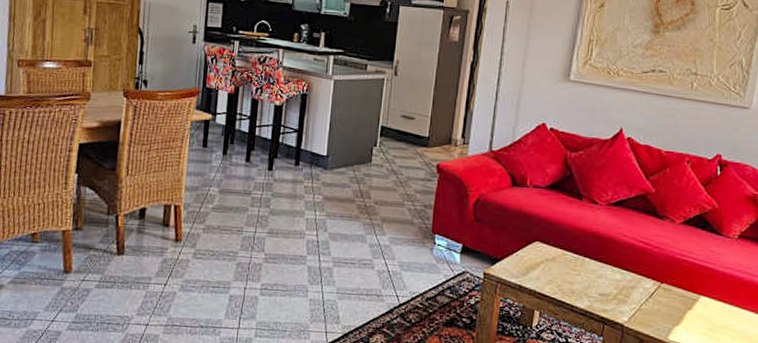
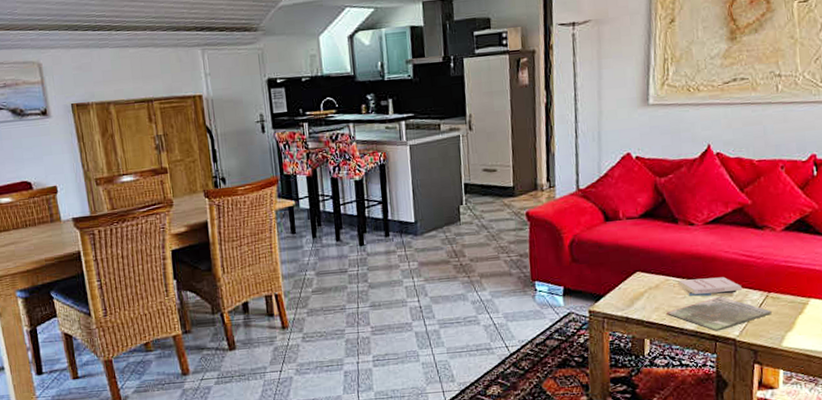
magazine: none [559,279,662,314] -> present [666,296,772,332]
books: none [575,257,636,281] -> present [678,276,742,297]

